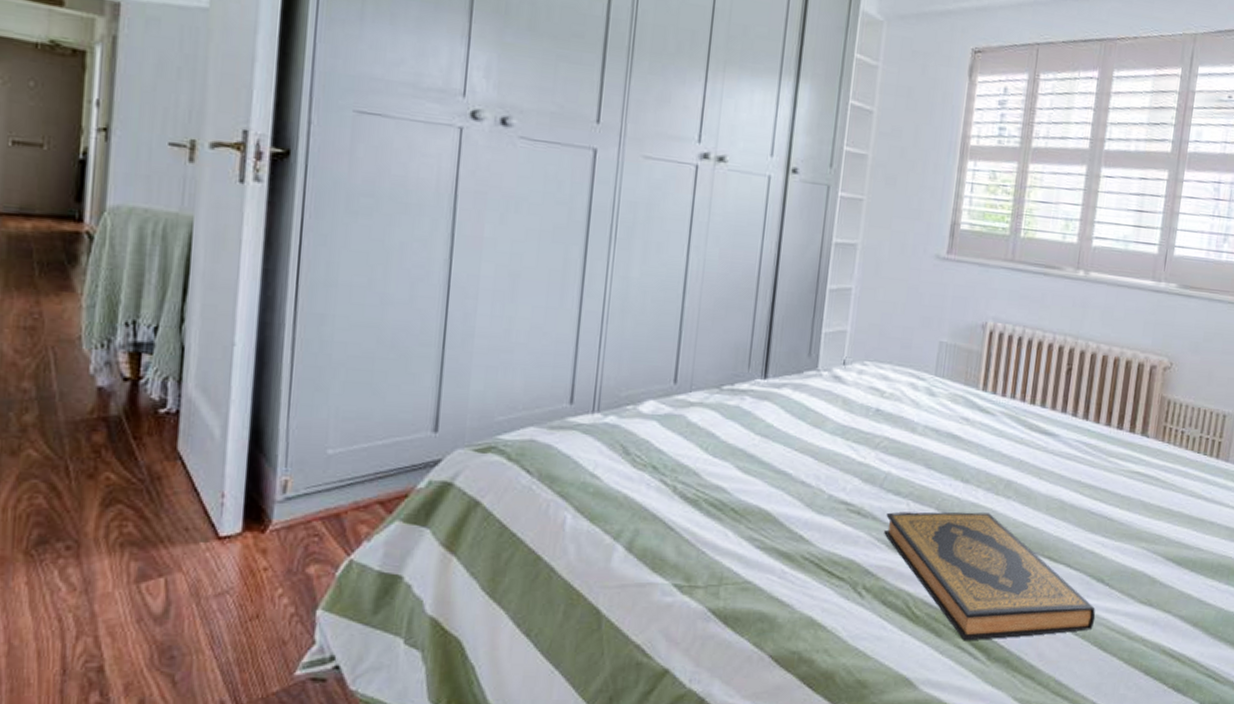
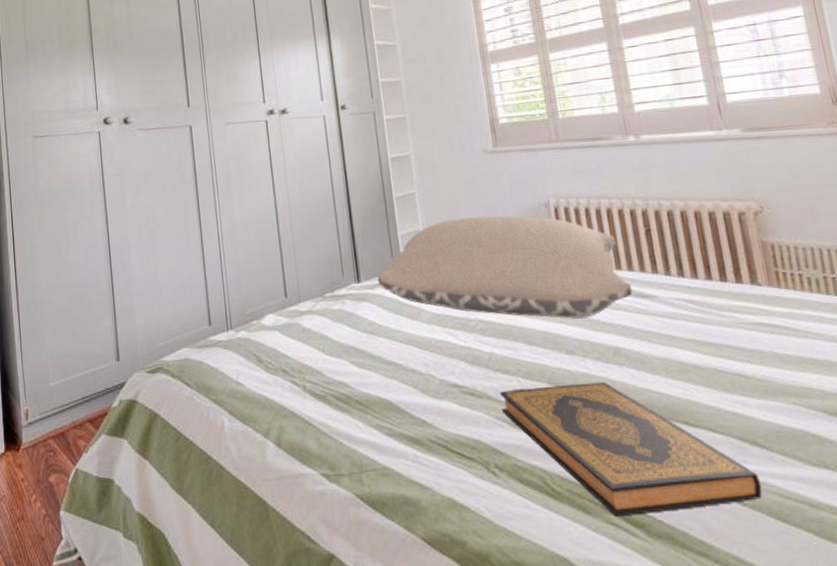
pillow: none [787,324,1040,448] -> present [378,215,633,319]

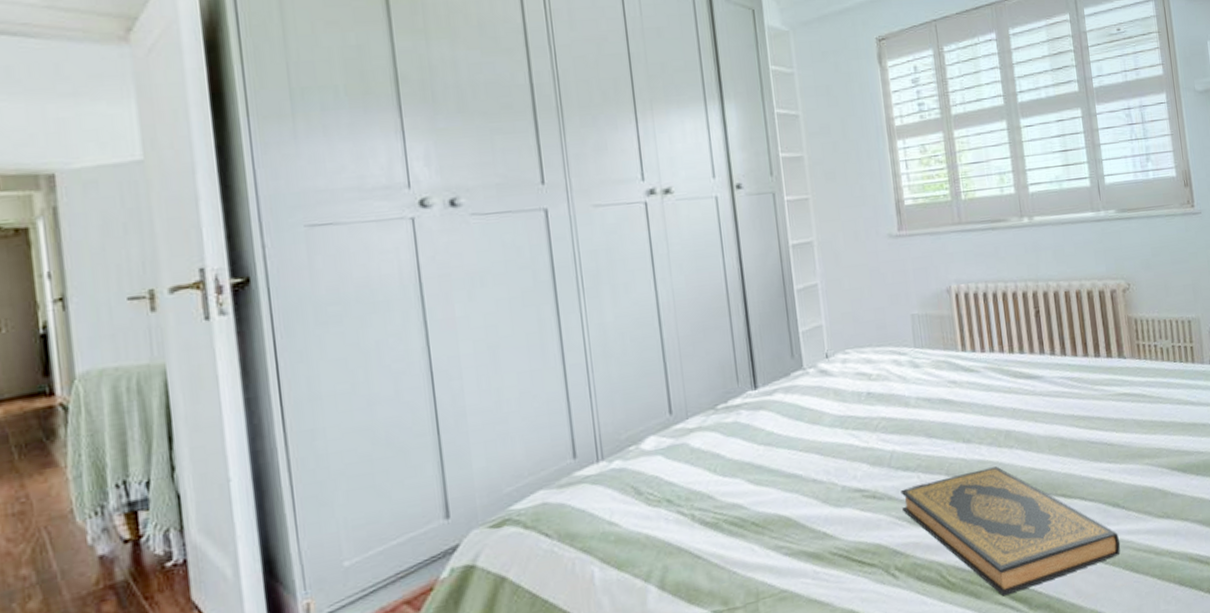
pillow: present [378,215,633,319] -> none [777,303,1023,410]

